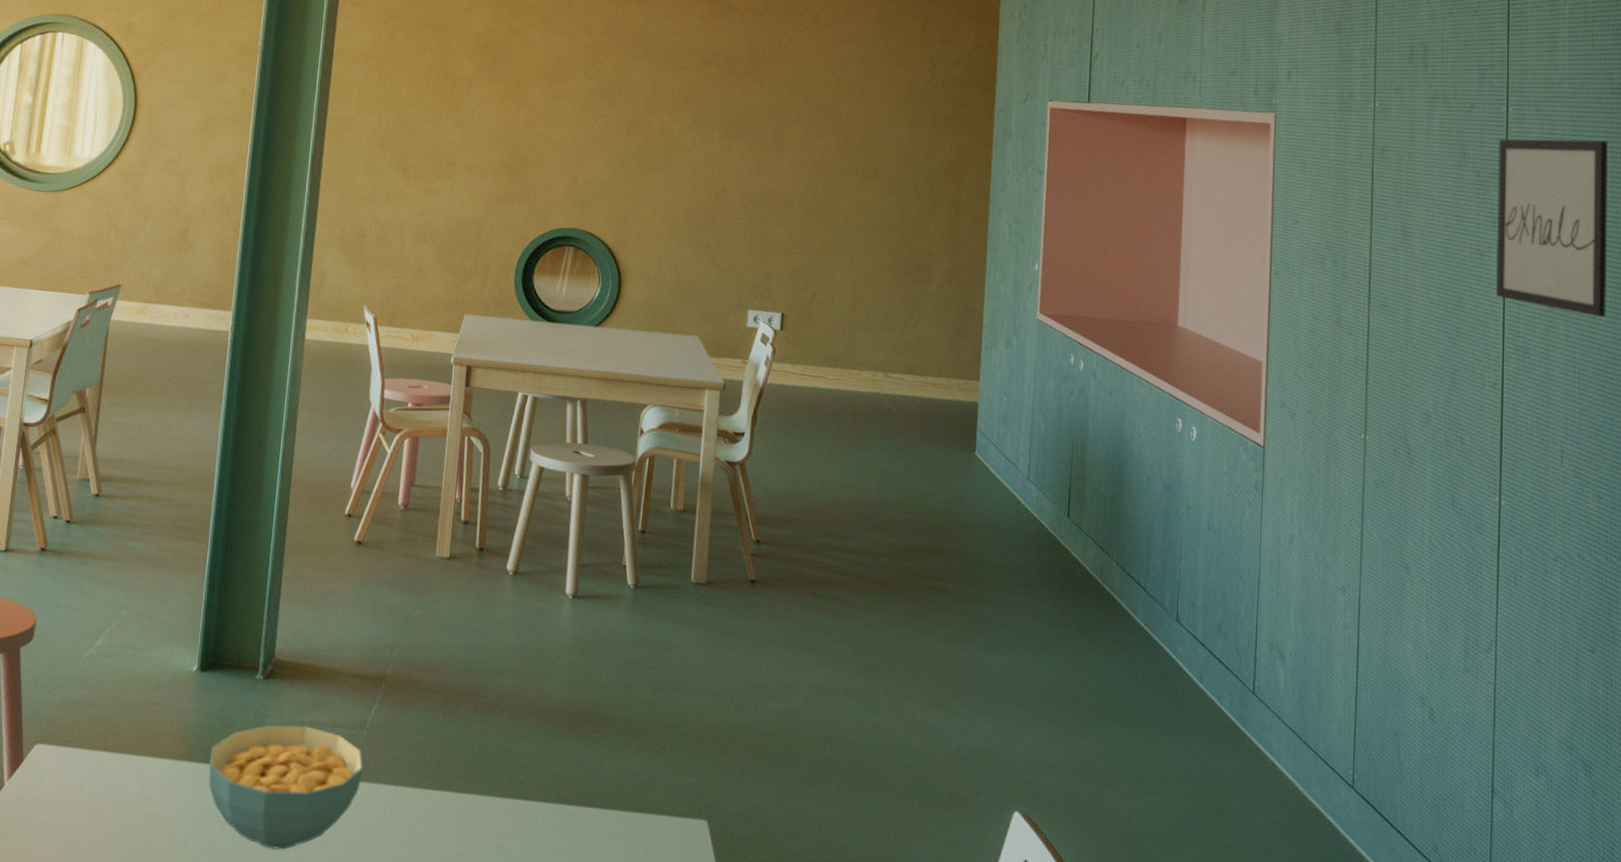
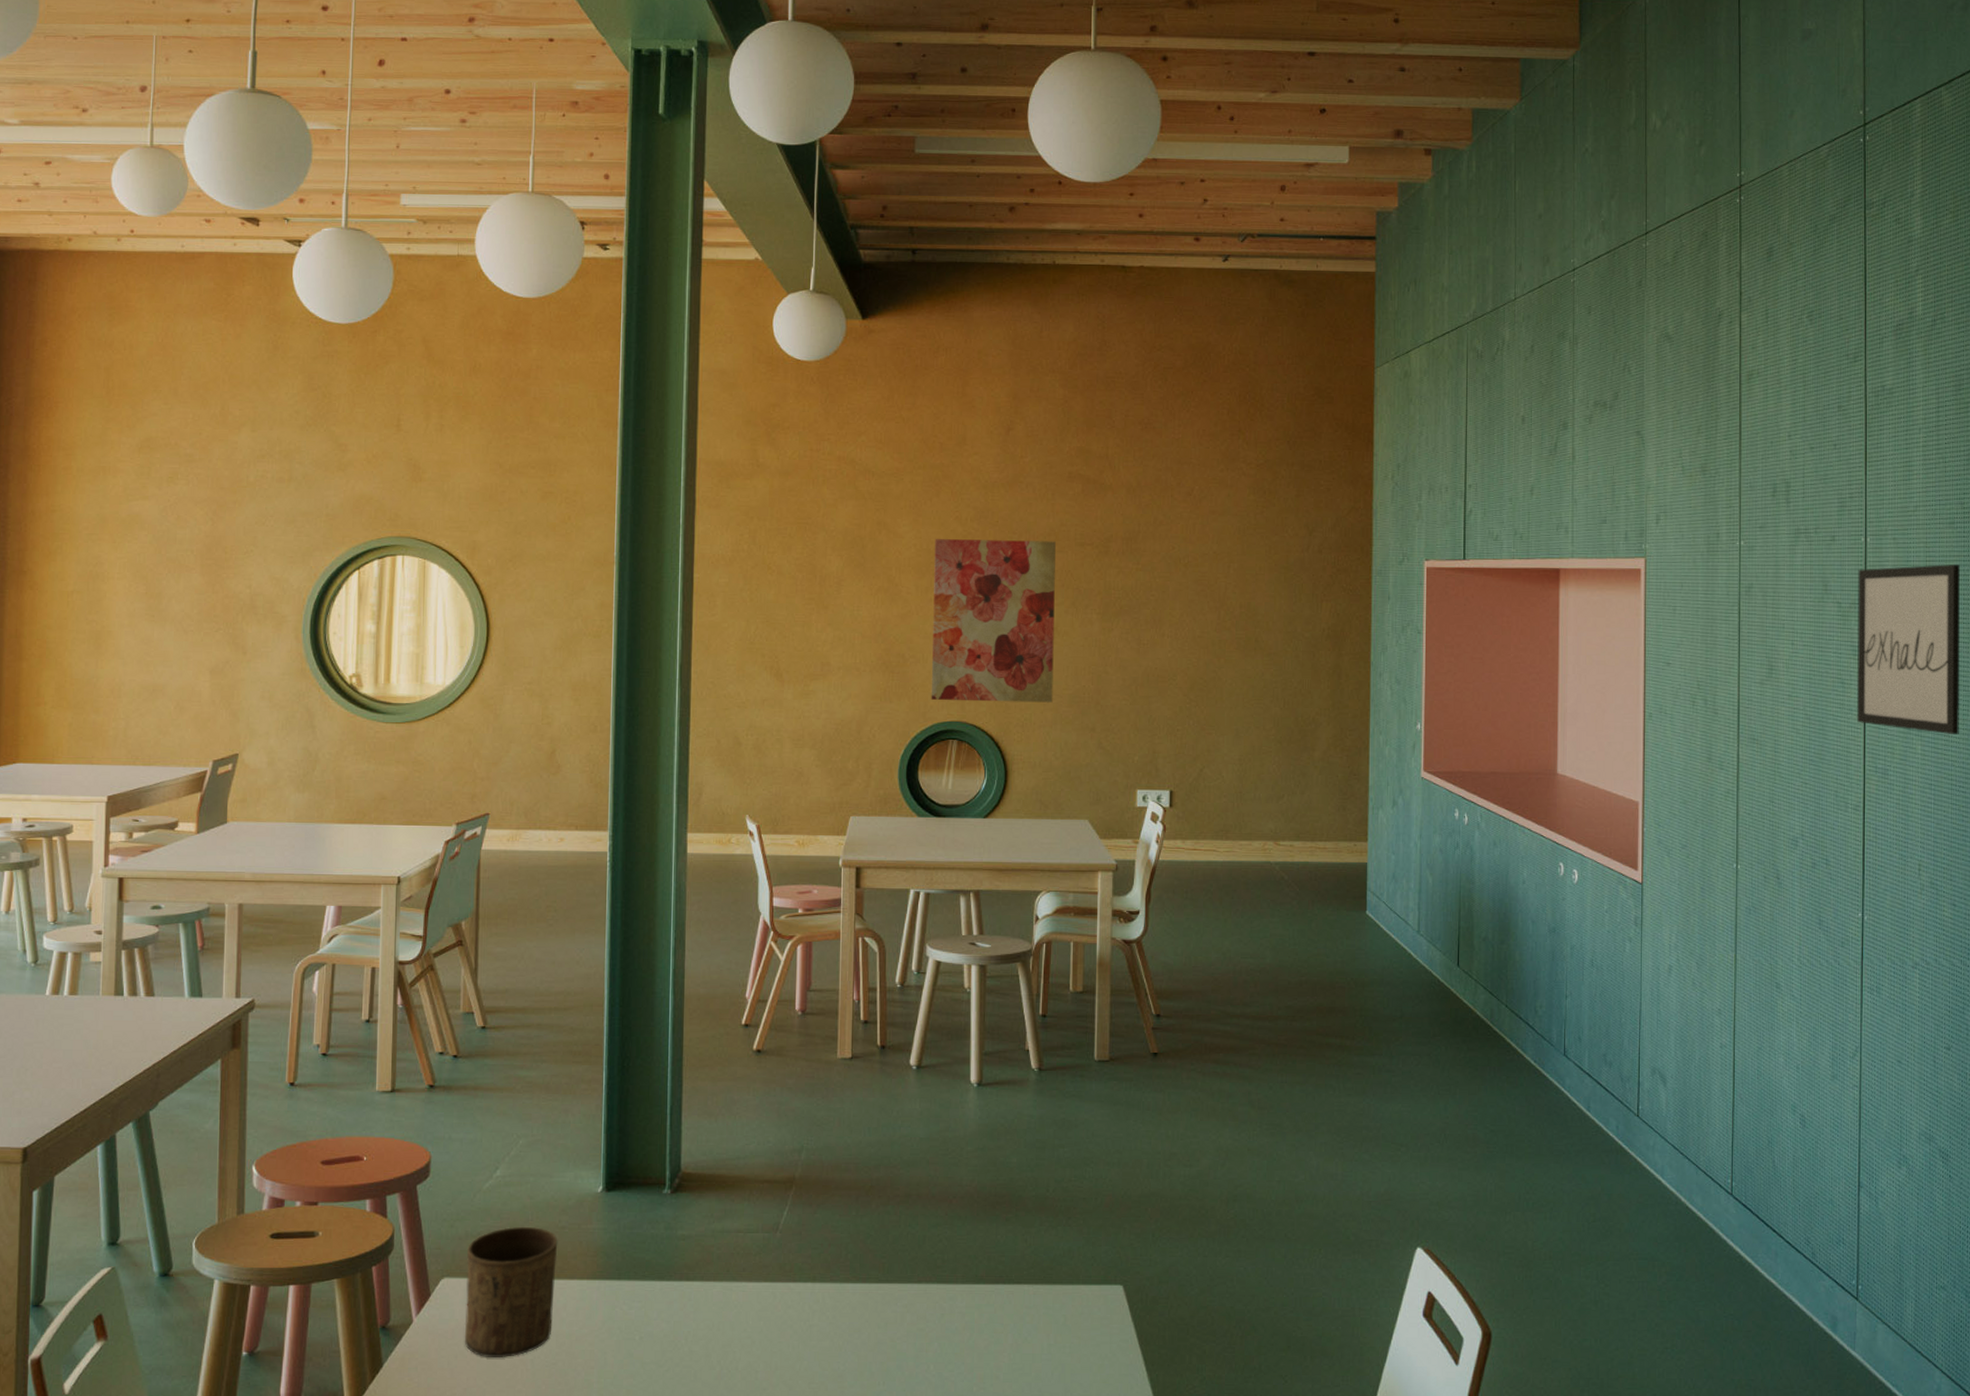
cup: none [51,698,150,832] -> present [464,1226,558,1357]
cereal bowl: present [208,724,365,850] -> none [622,1234,780,1355]
wall art: none [550,49,682,217] -> present [931,539,1056,703]

